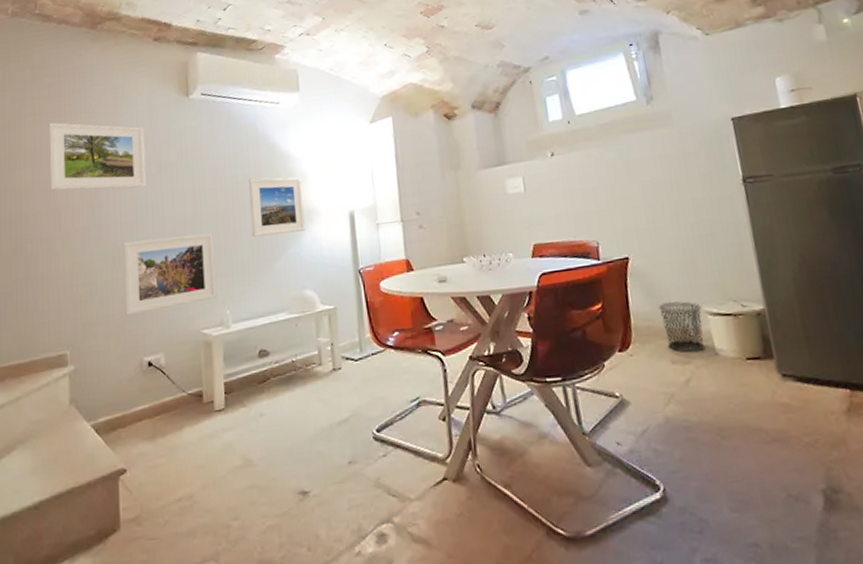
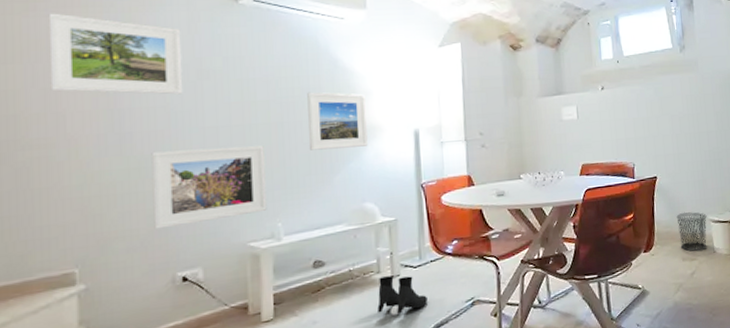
boots: none [320,368,370,414] -> present [377,275,428,317]

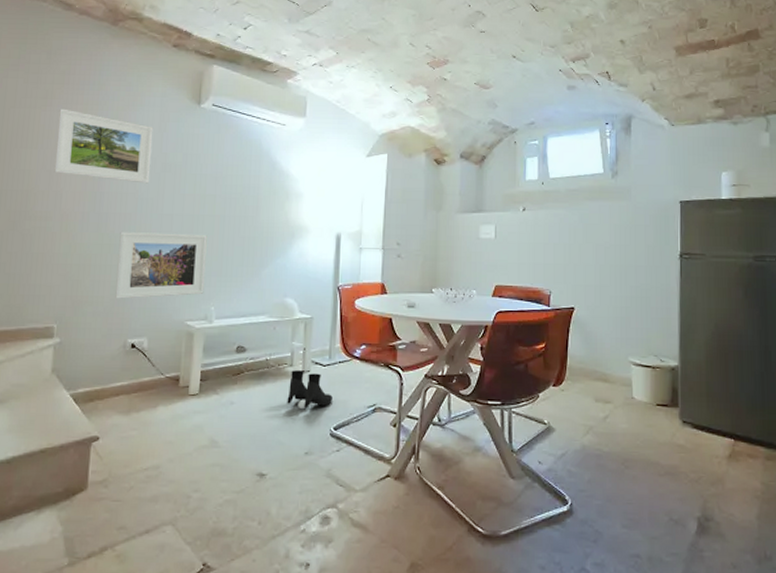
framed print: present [307,91,368,151] -> none [245,190,296,245]
waste bin: present [676,212,707,252] -> none [592,349,627,395]

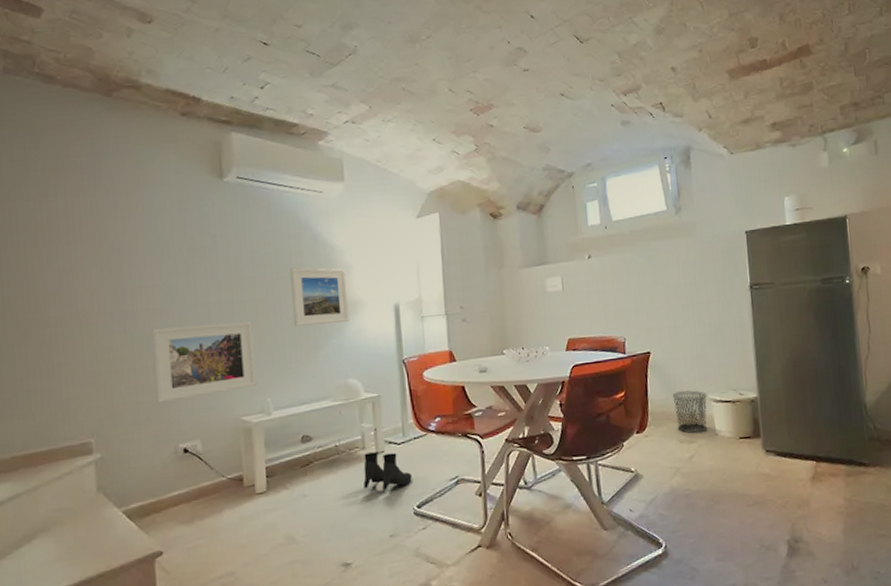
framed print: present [54,108,154,184] -> none [57,198,177,273]
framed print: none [245,190,296,245] -> present [290,267,350,326]
waste bin: none [592,349,627,395] -> present [672,390,708,434]

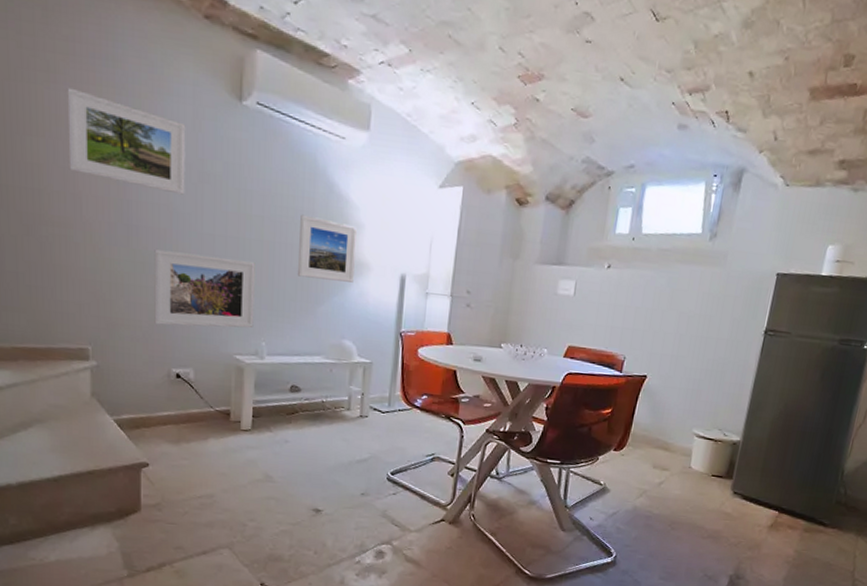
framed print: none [57,198,177,273] -> present [67,87,186,195]
boots: present [363,452,412,493] -> none [343,414,391,454]
waste bin: present [672,390,708,434] -> none [654,419,692,464]

